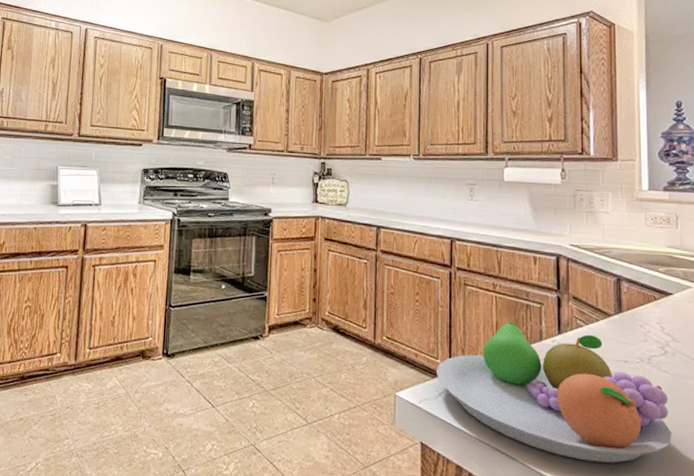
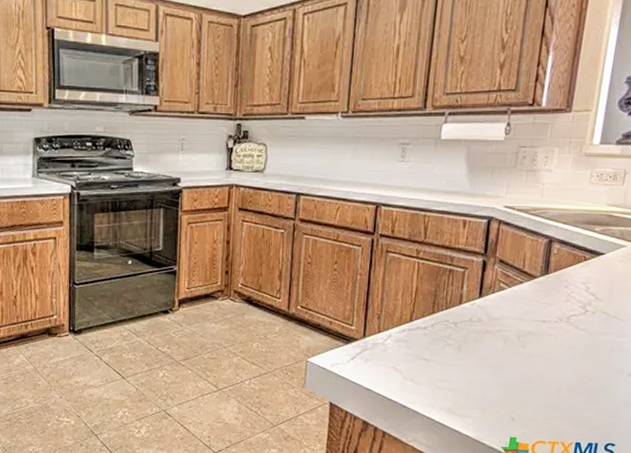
fruit bowl: present [435,321,672,463] -> none [349,286,580,414]

